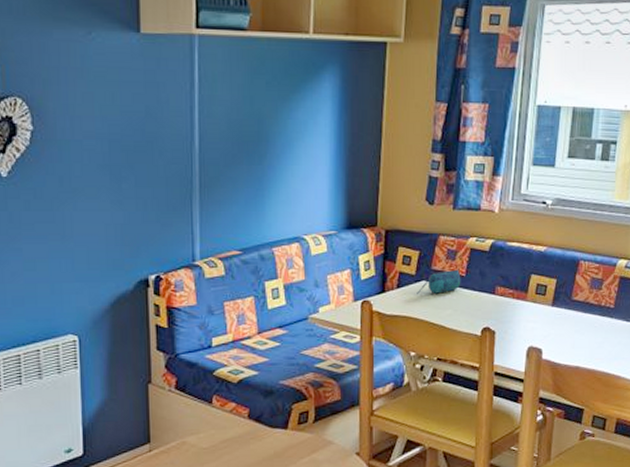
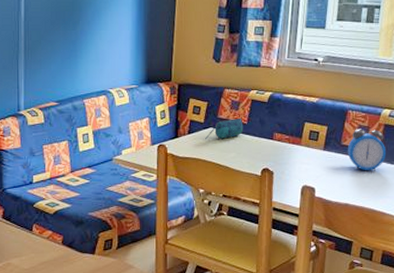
alarm clock: none [578,281,622,330] -> present [347,129,387,171]

